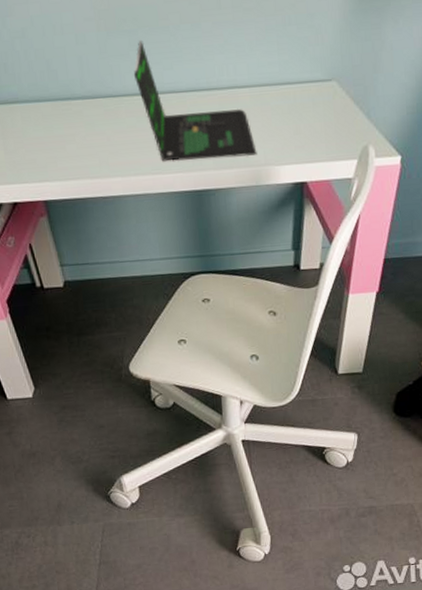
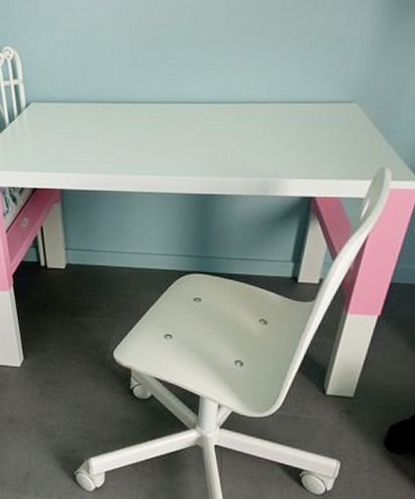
laptop: present [133,39,257,162] -> none [158,54,268,168]

